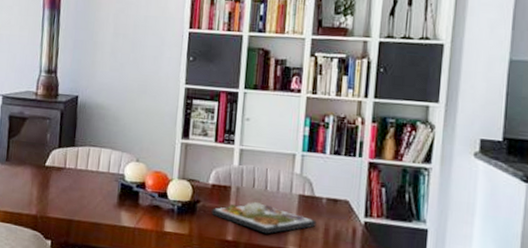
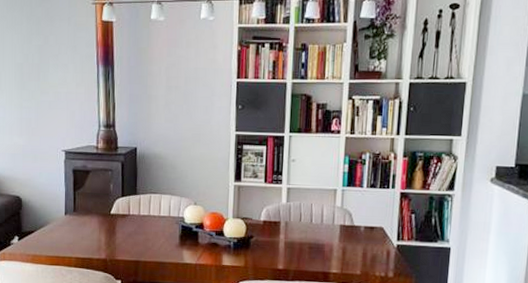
dinner plate: present [211,201,317,234] -> none [263,233,356,261]

